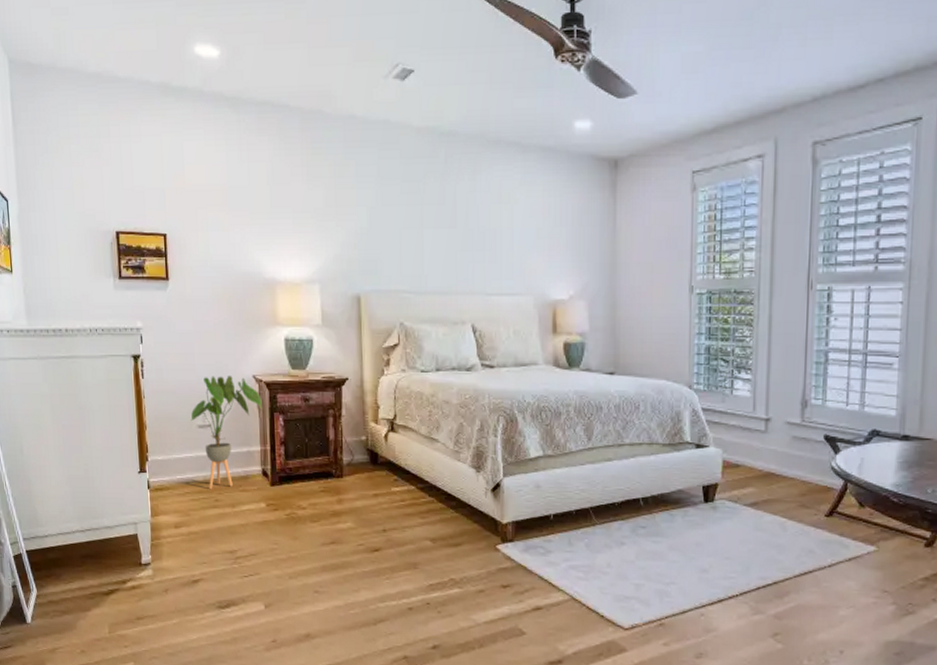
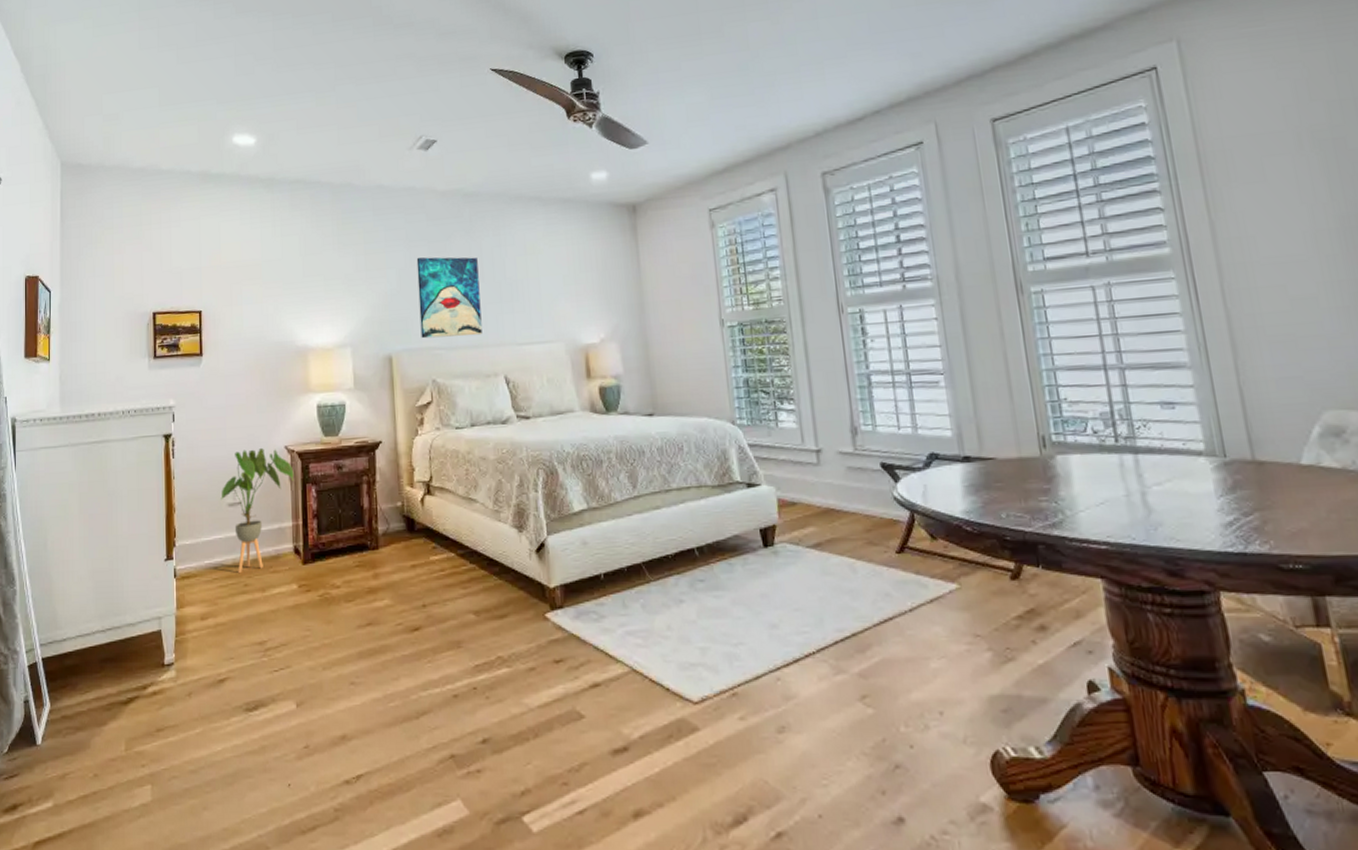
wall art: none [388,197,452,282] -> present [416,257,483,339]

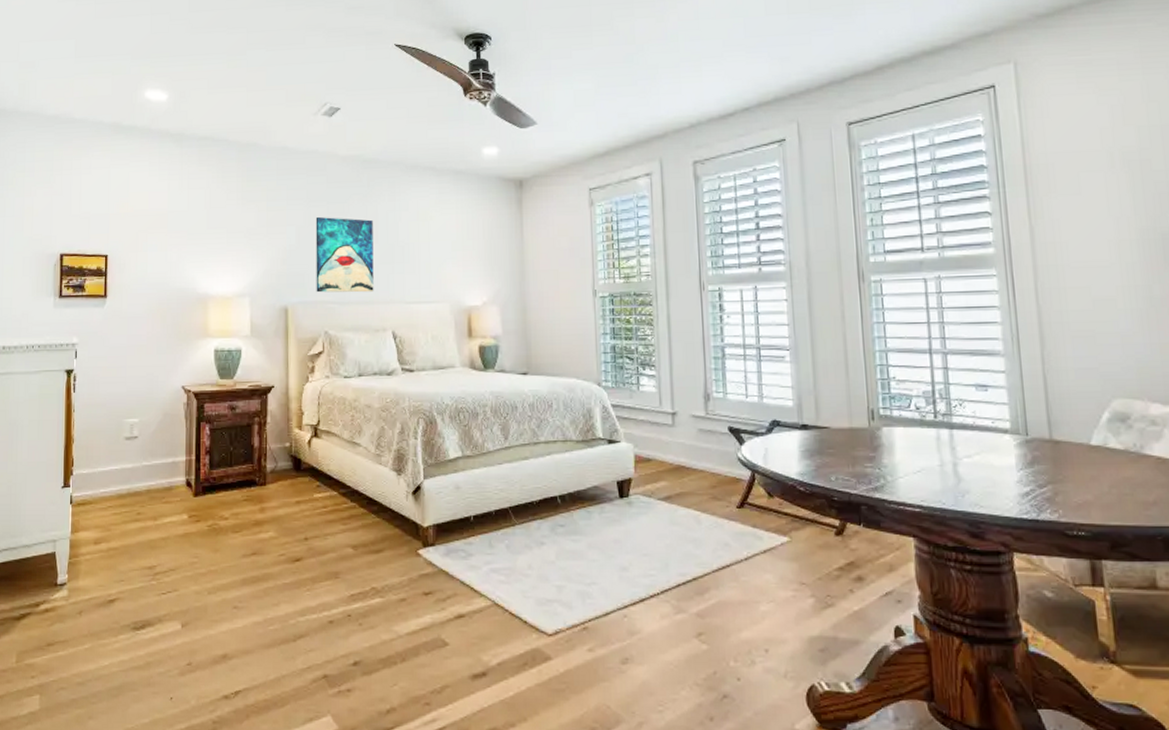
house plant: present [221,447,294,573] -> none [118,386,189,502]

